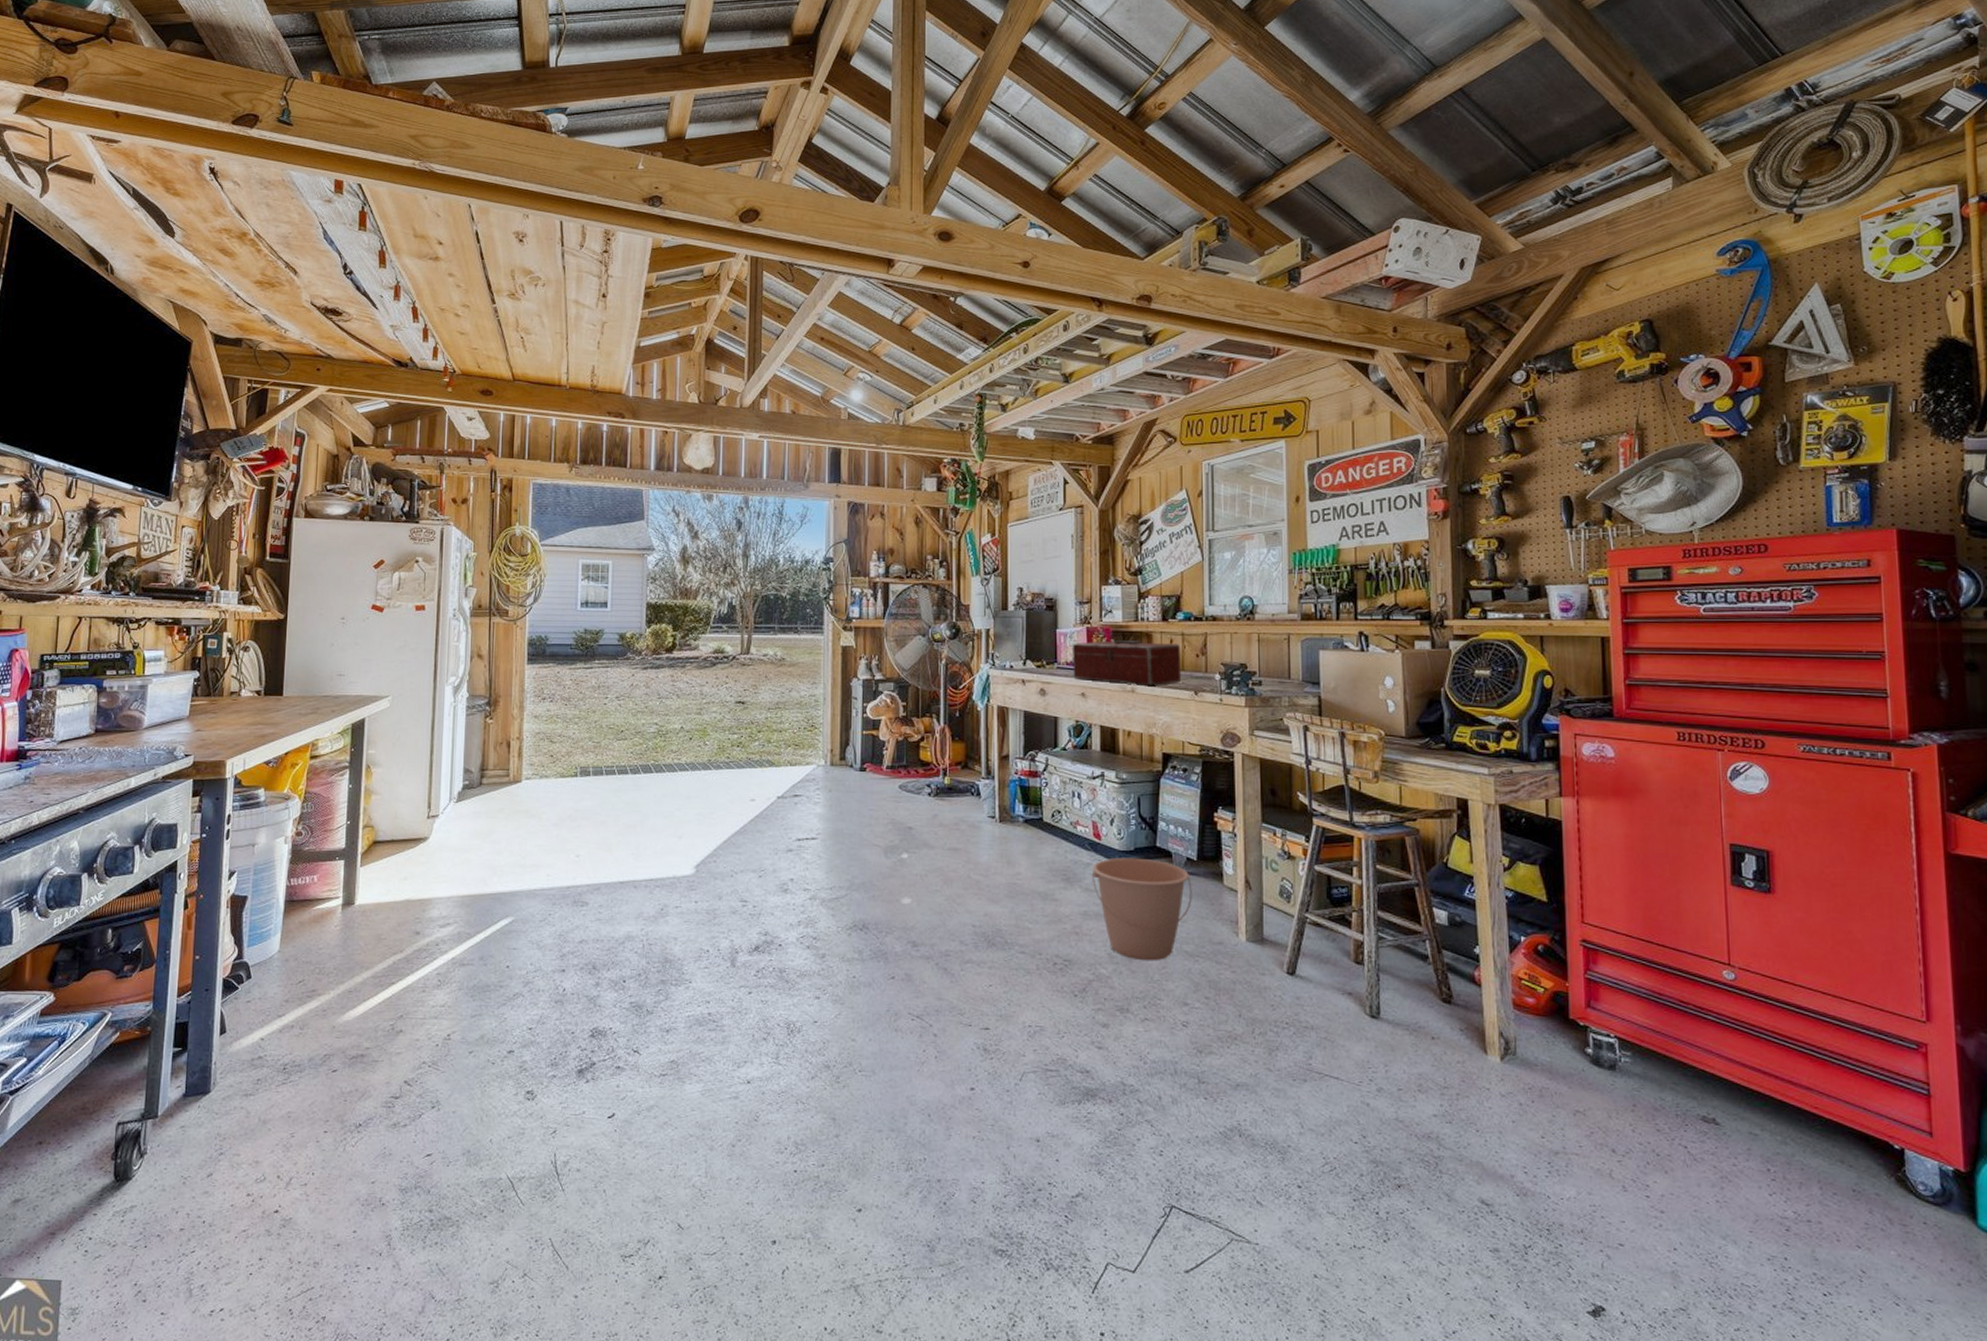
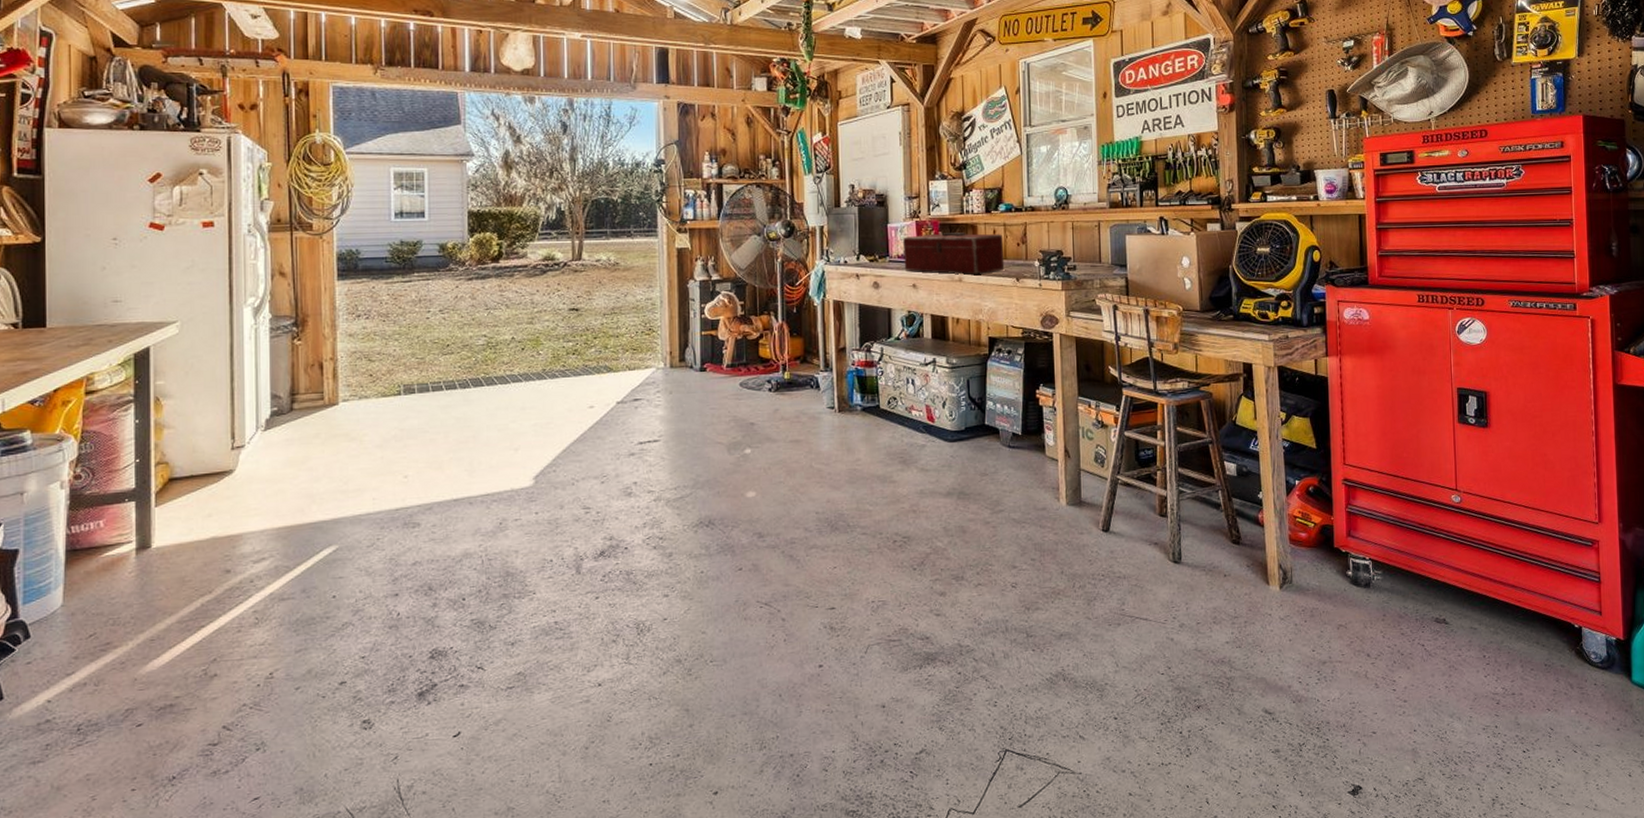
bucket: present [1091,857,1192,961] -> none [926,436,1018,532]

